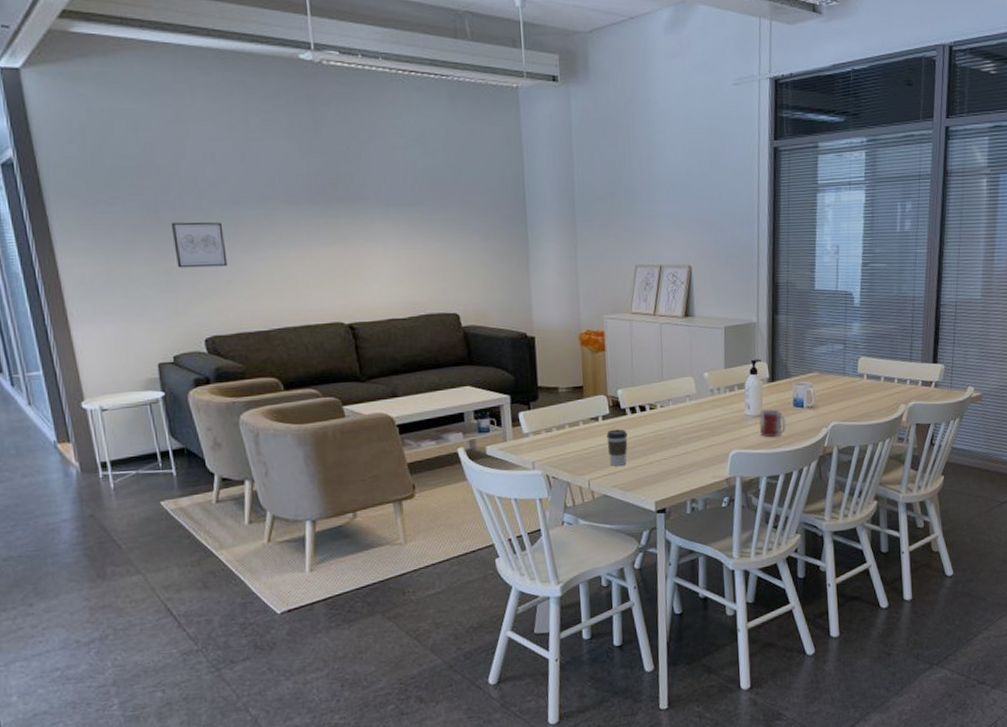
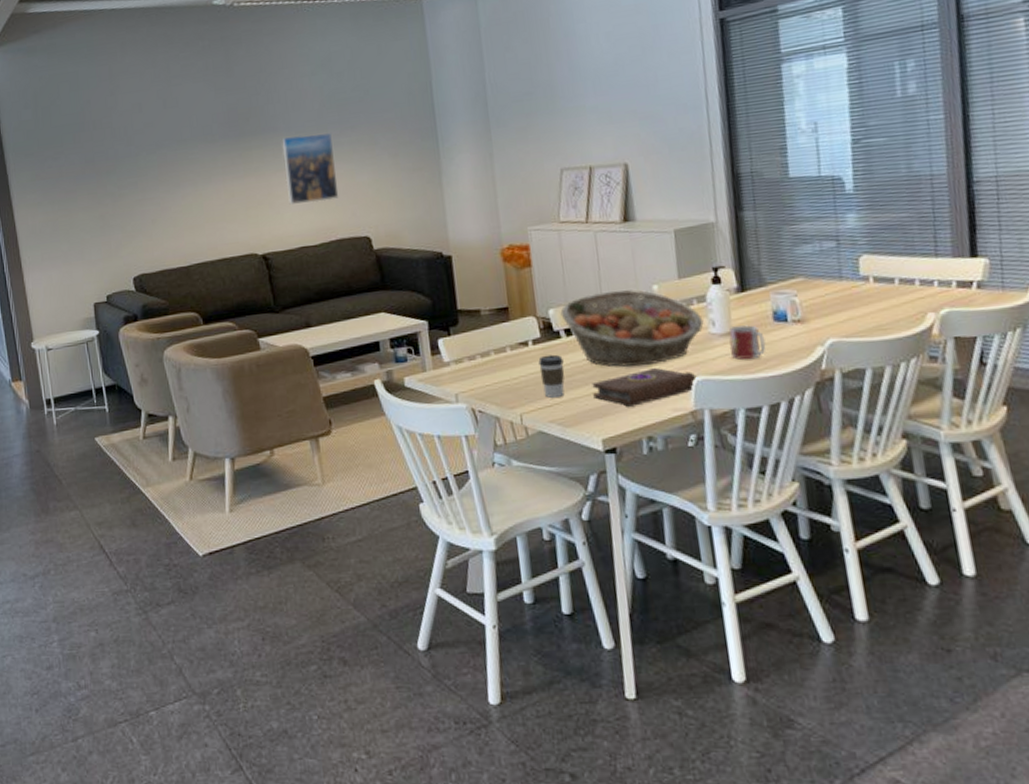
wall art: present [170,222,228,268] -> none [105,166,153,212]
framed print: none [372,208,429,277] -> present [281,132,339,205]
fruit basket: none [627,375,741,441] -> present [560,290,704,367]
book: none [650,442,734,474] -> present [592,368,699,407]

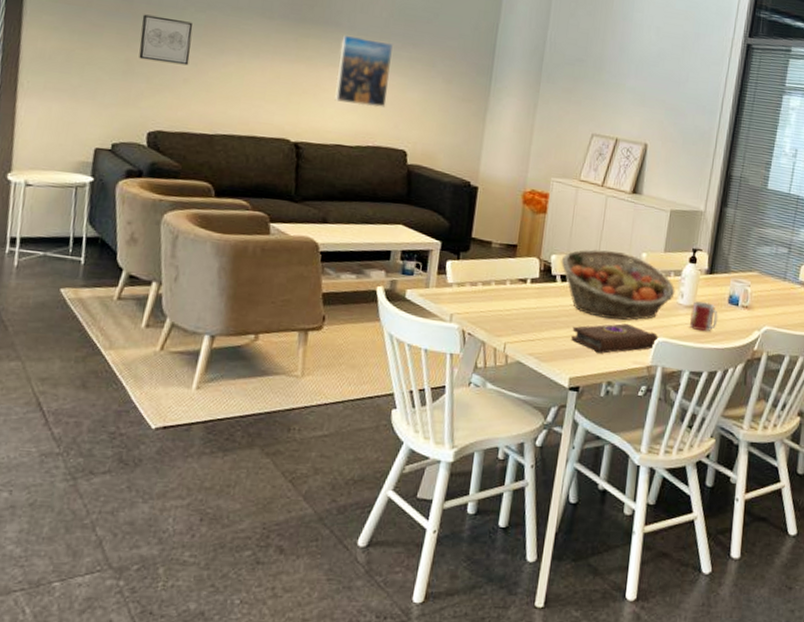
wall art: none [105,166,153,212] -> present [139,14,193,66]
coffee cup: present [538,354,565,398] -> none [530,294,554,334]

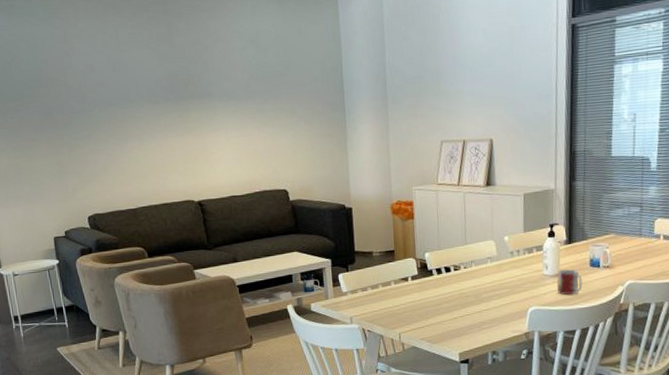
wall art: present [139,14,193,66] -> none [61,121,104,160]
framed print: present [334,34,393,108] -> none [215,100,263,160]
fruit basket: present [561,249,675,321] -> none [434,239,540,299]
book: present [571,323,660,354] -> none [454,300,533,329]

